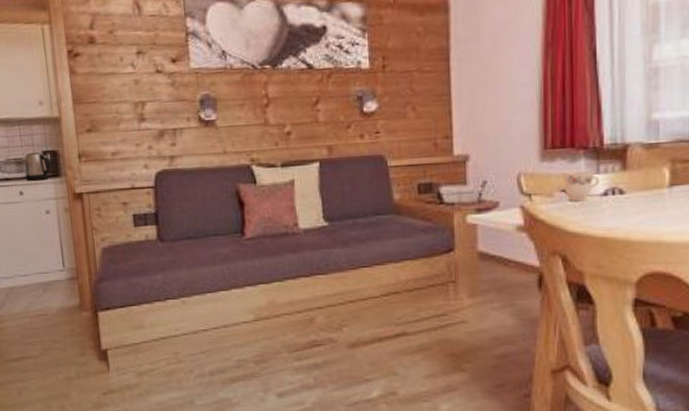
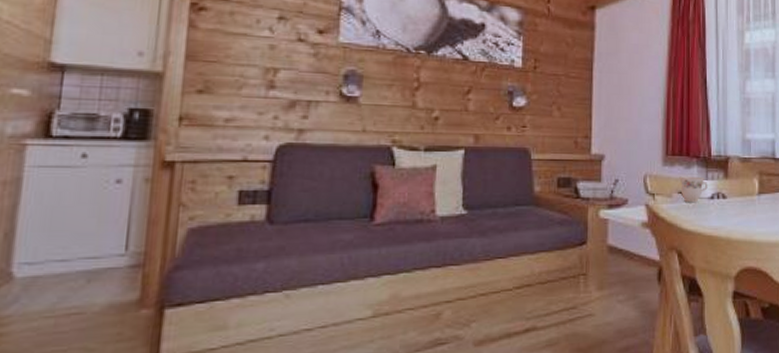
kettle: present [24,152,51,182] -> none [96,108,138,144]

